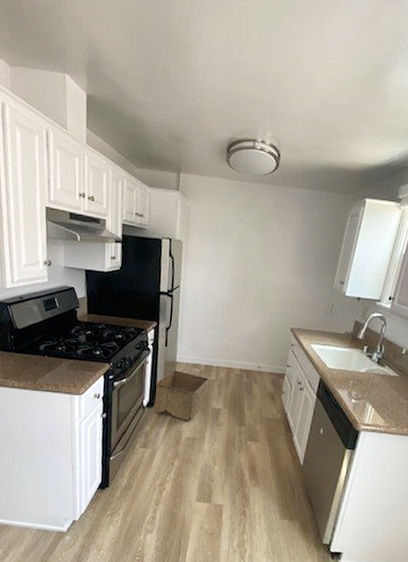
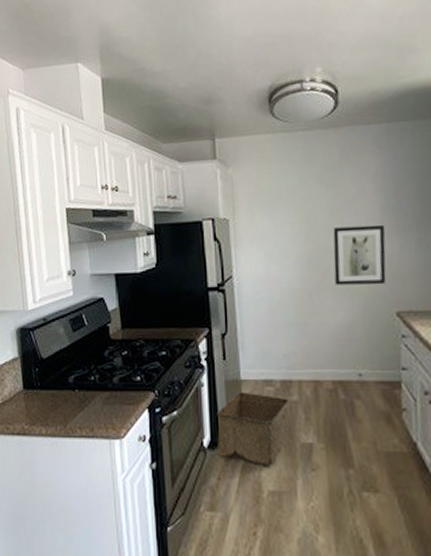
wall art: none [254,262,295,308] -> present [333,224,387,286]

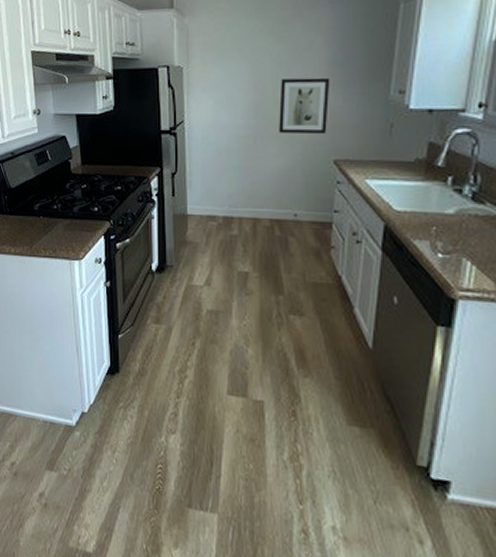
storage bin: present [216,391,289,467] -> none [164,225,229,290]

